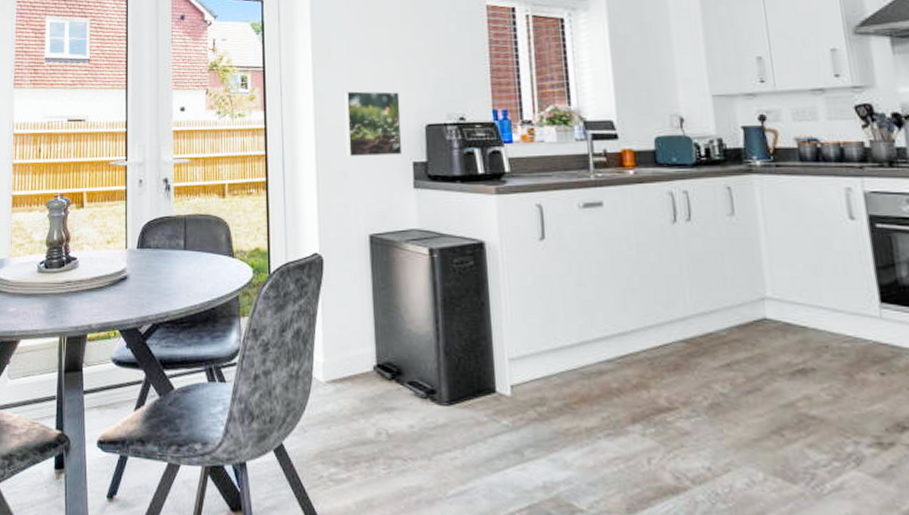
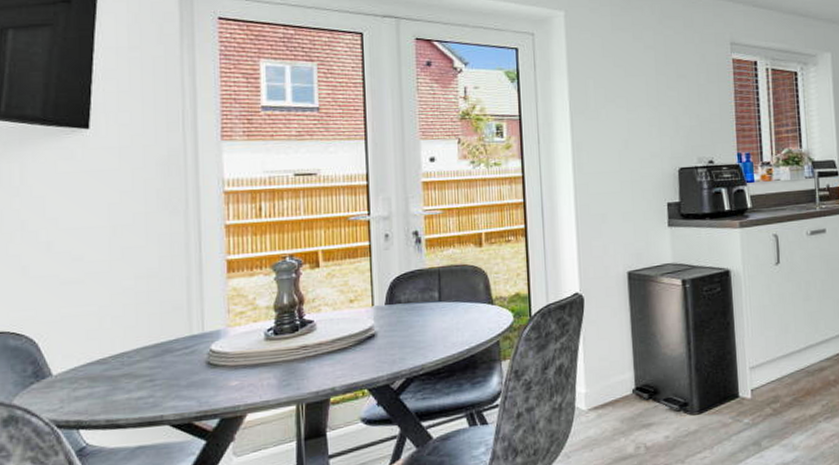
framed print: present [344,91,403,157] -> none [602,138,658,201]

